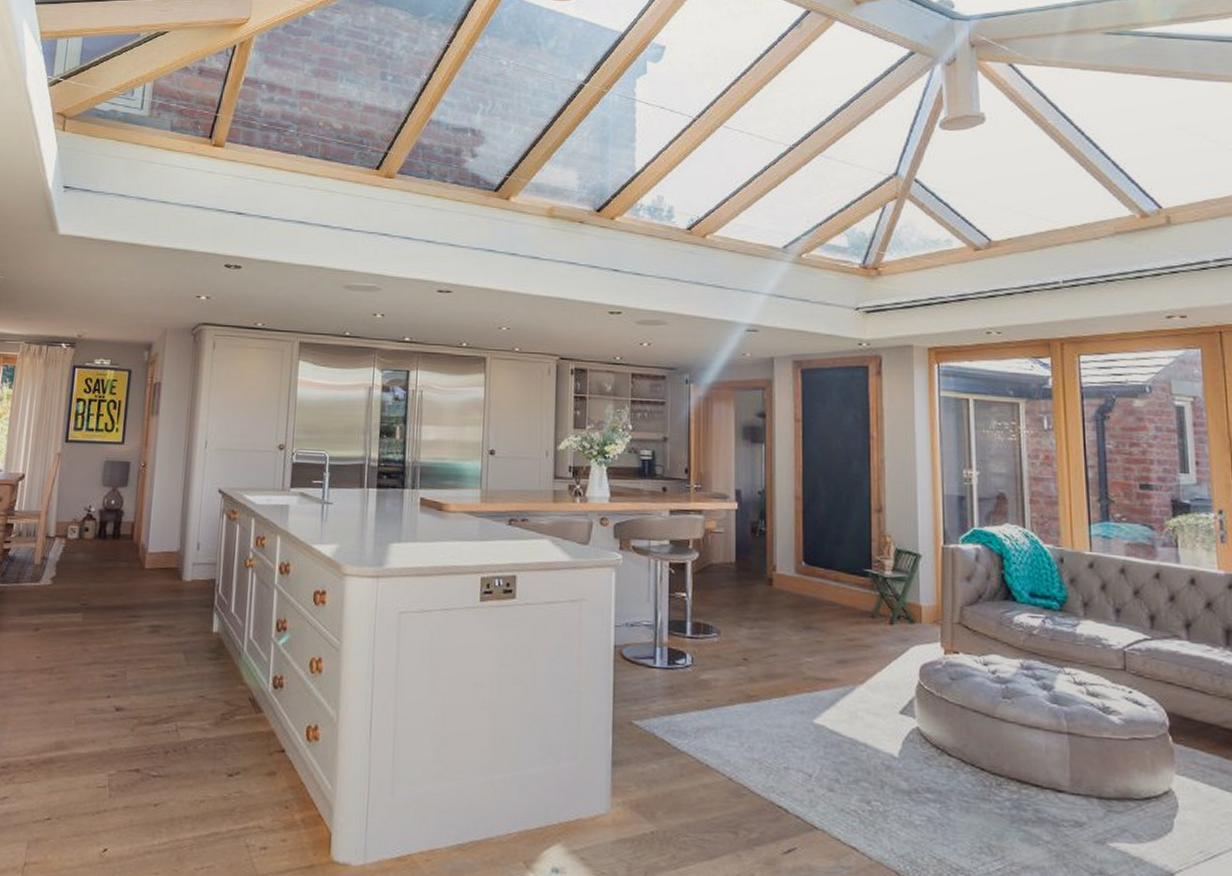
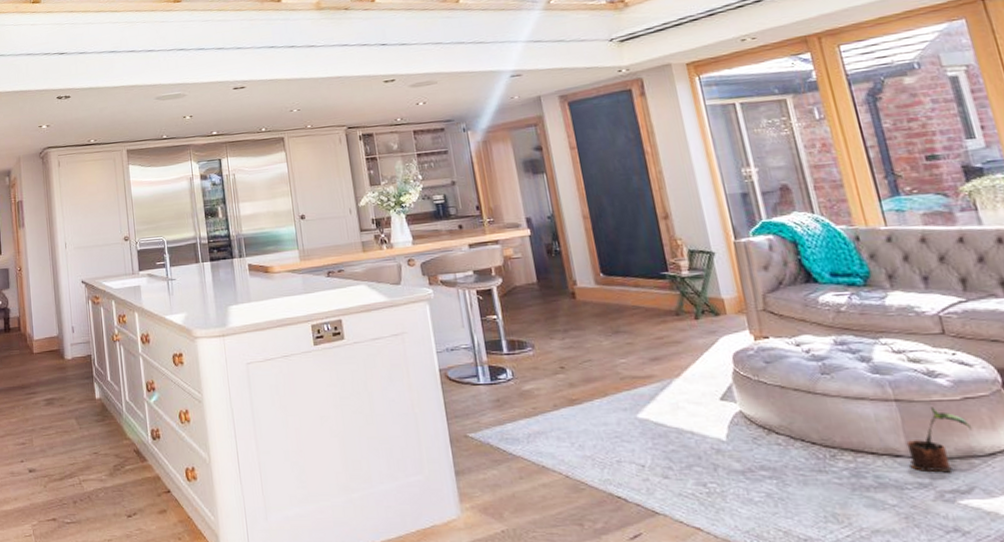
potted plant: none [1069,744,1134,814] -> present [906,407,973,473]

